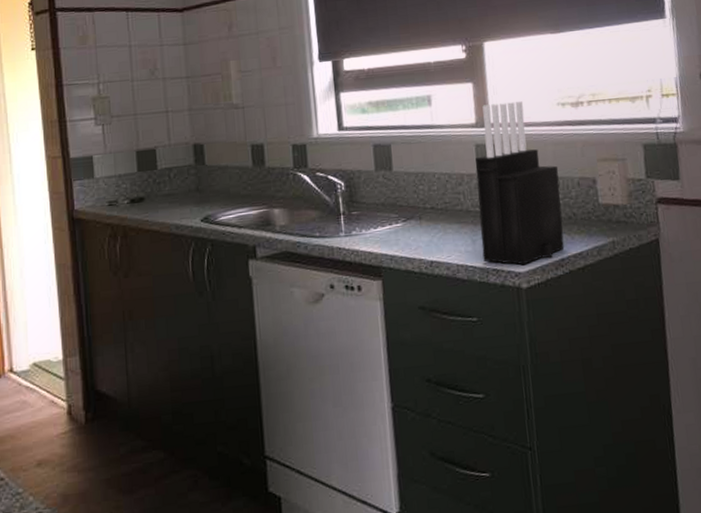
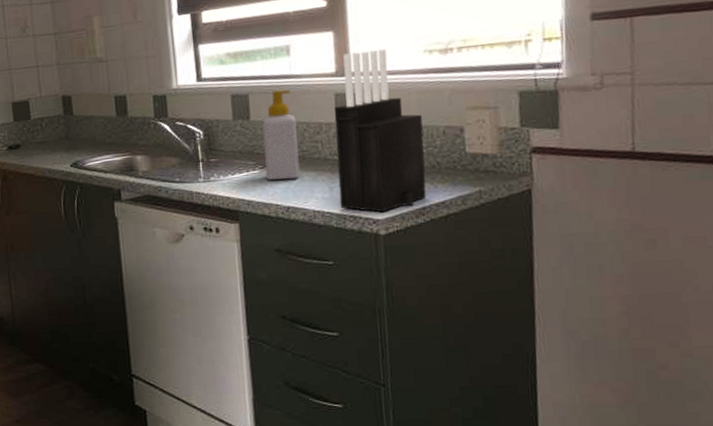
soap bottle: none [404,139,443,234] -> present [262,89,300,180]

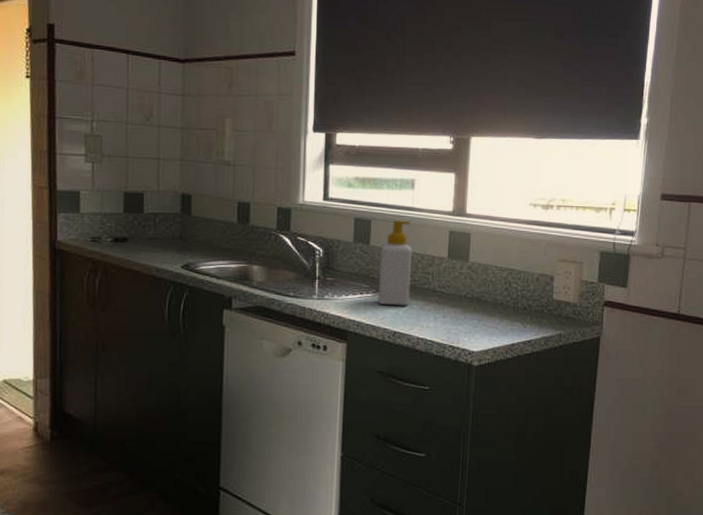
knife block: present [334,49,427,213] -> none [442,195,522,346]

